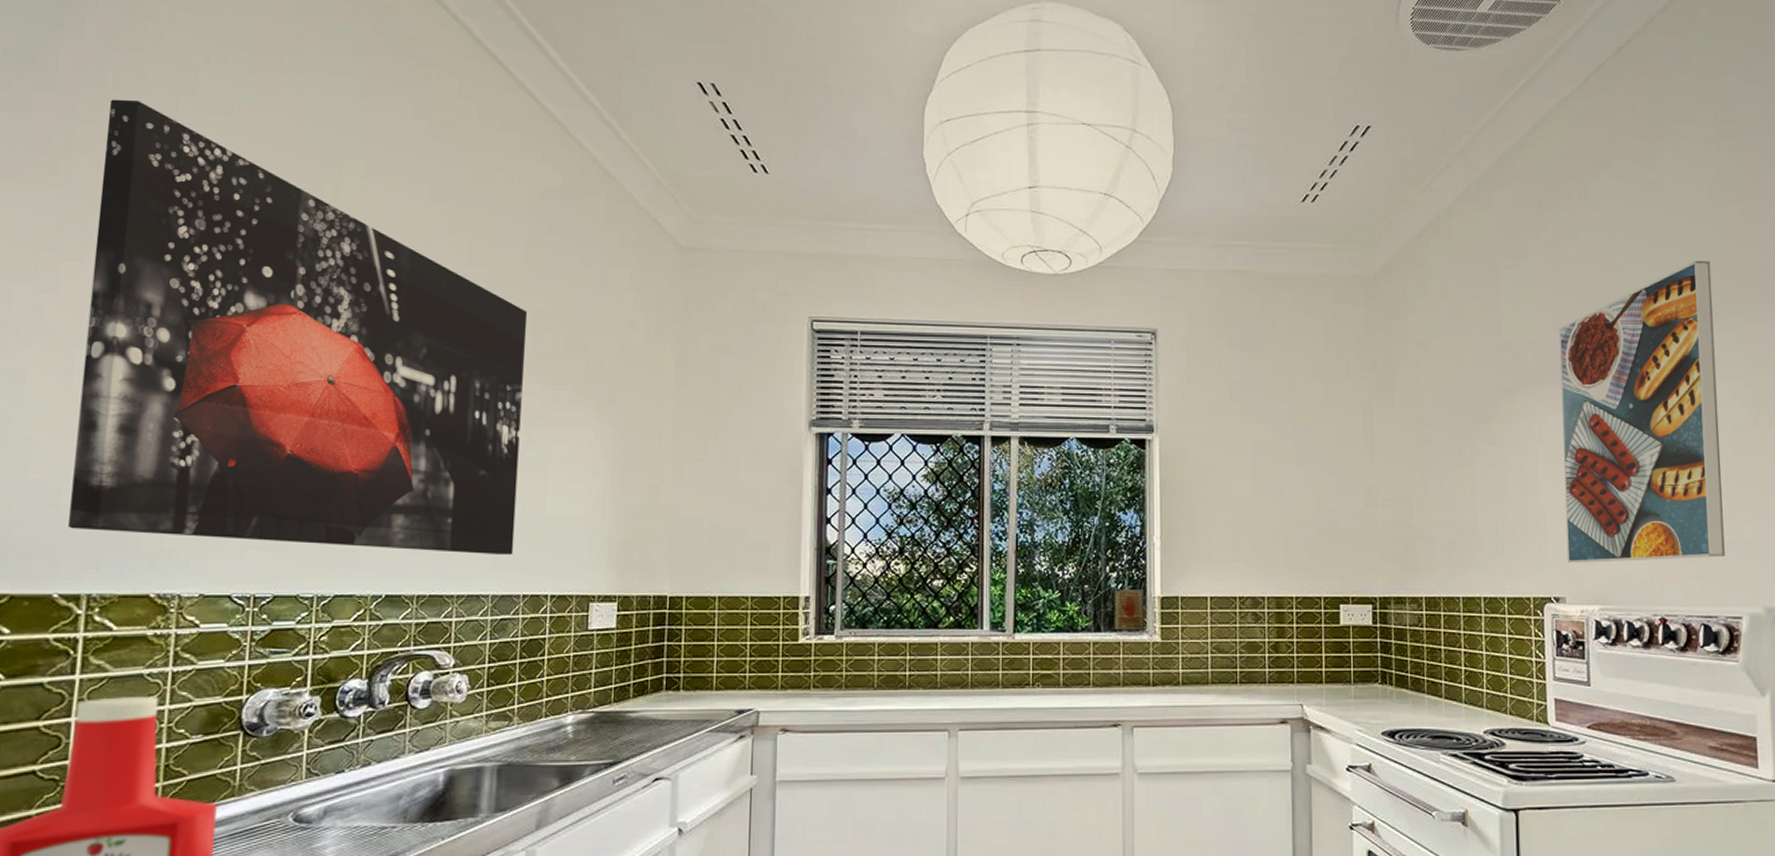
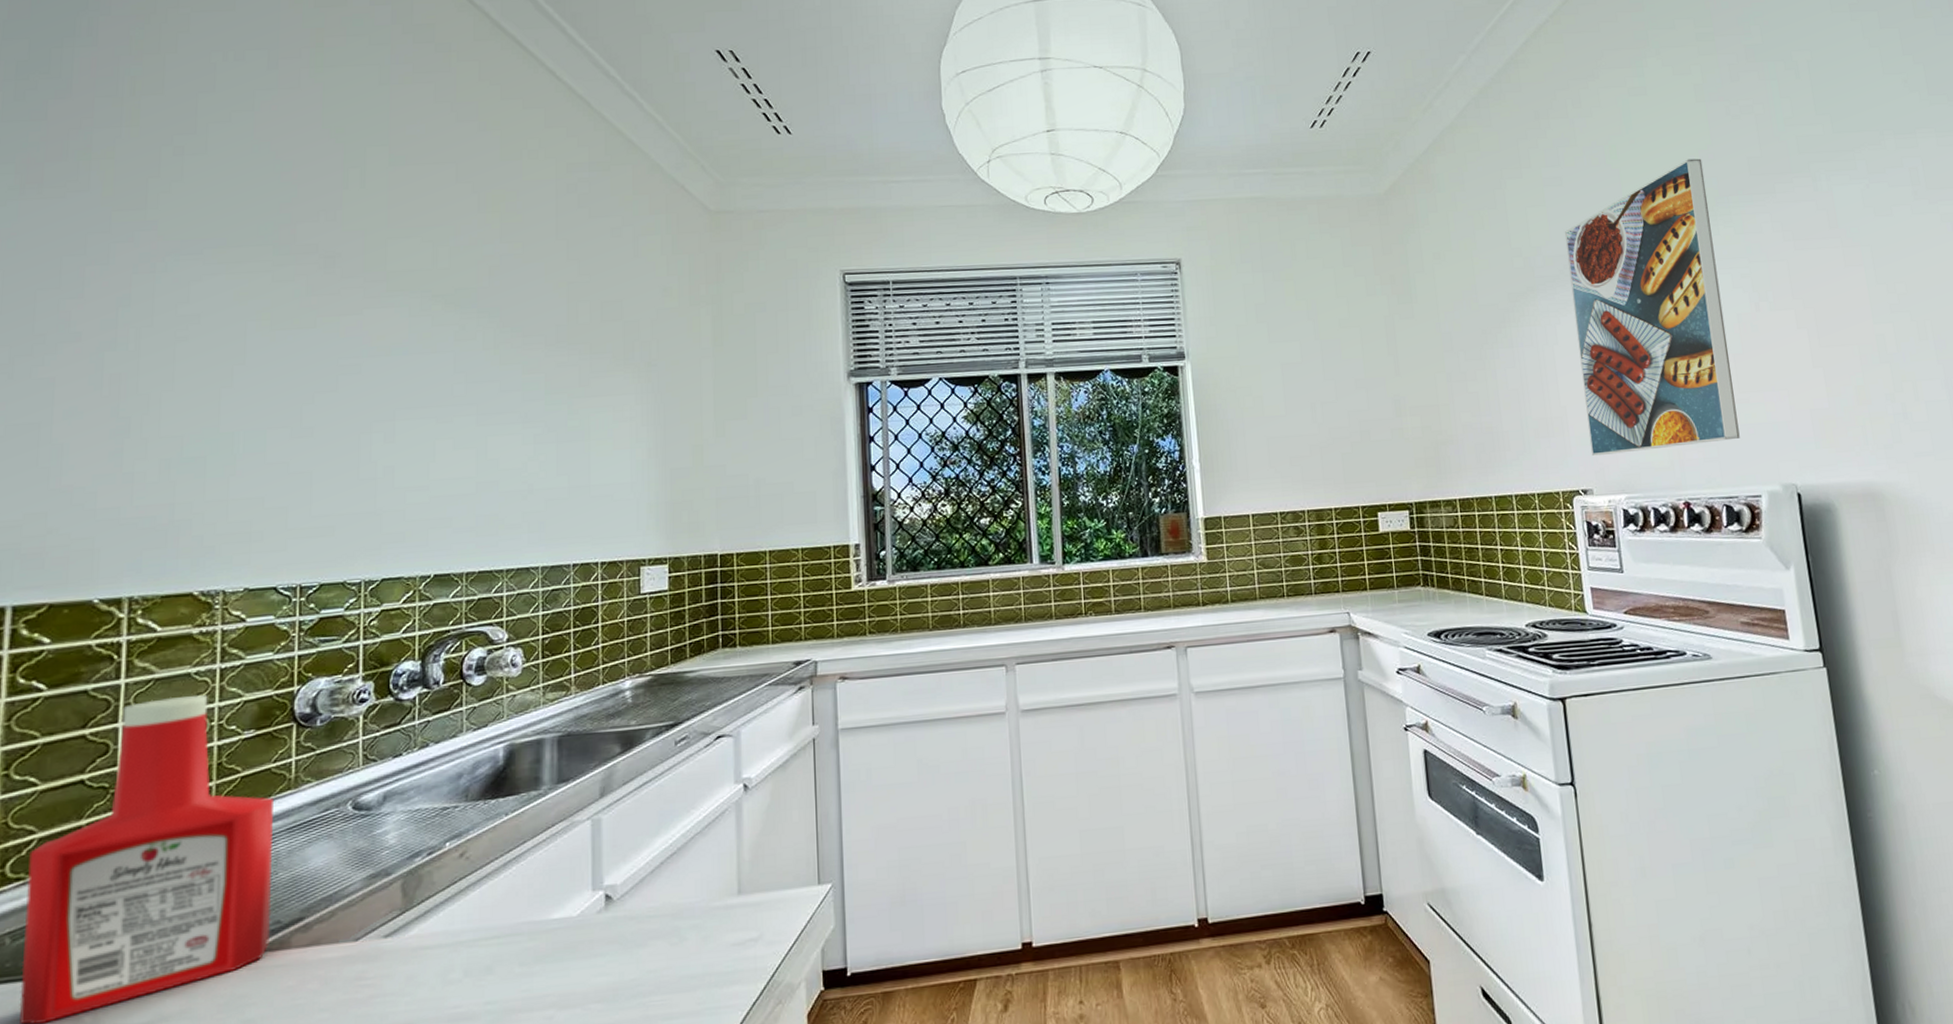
wall art: present [68,99,528,555] -> none [106,102,561,533]

